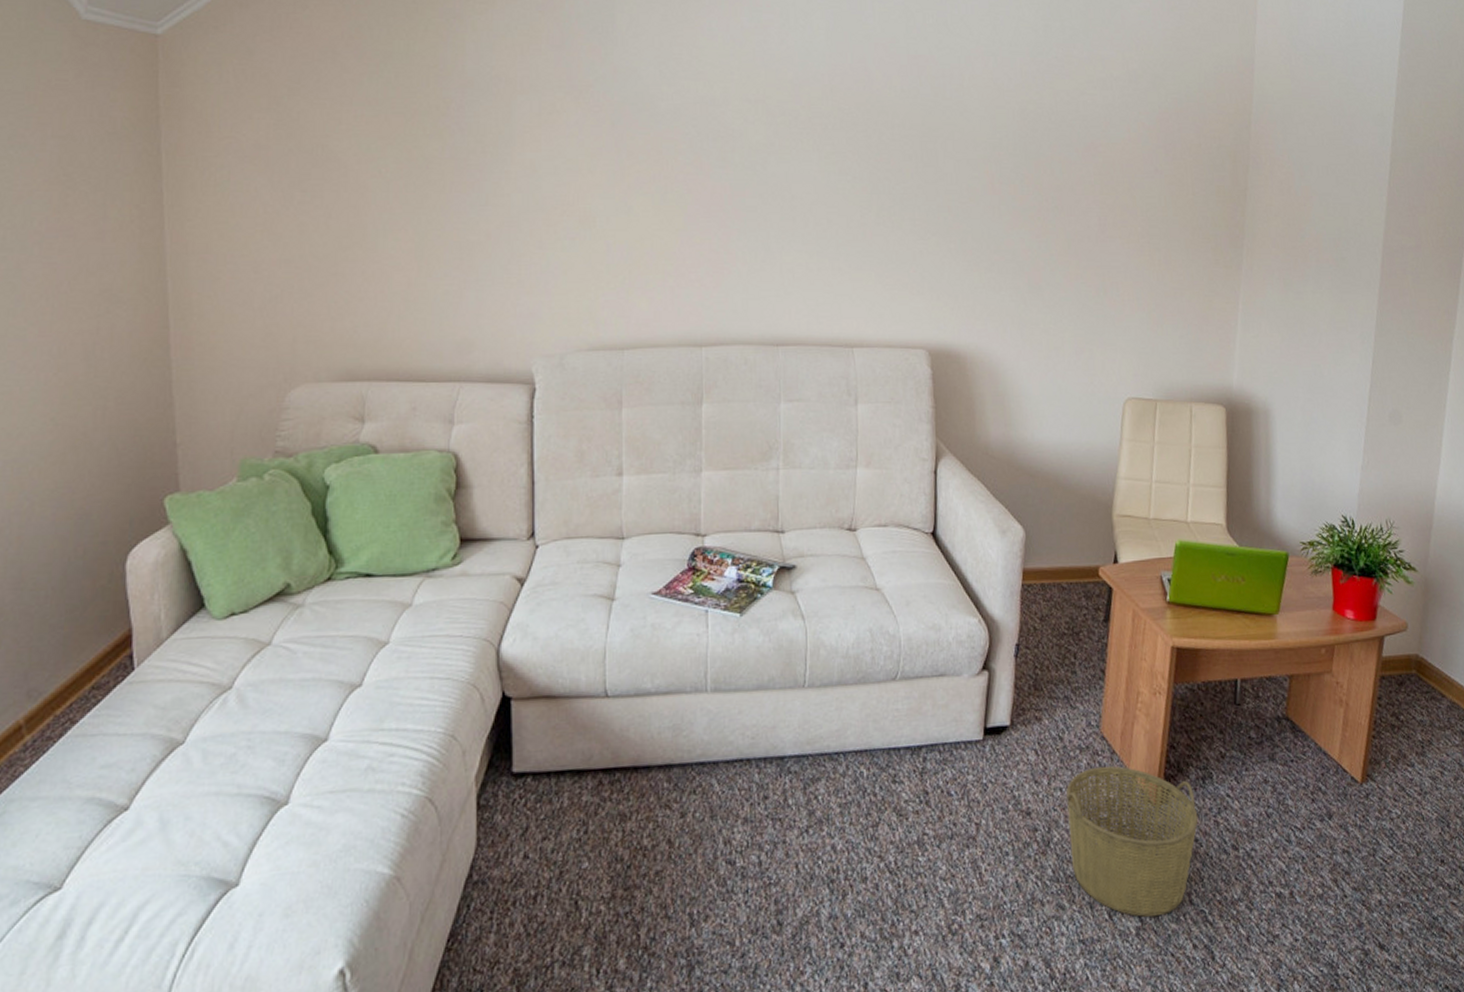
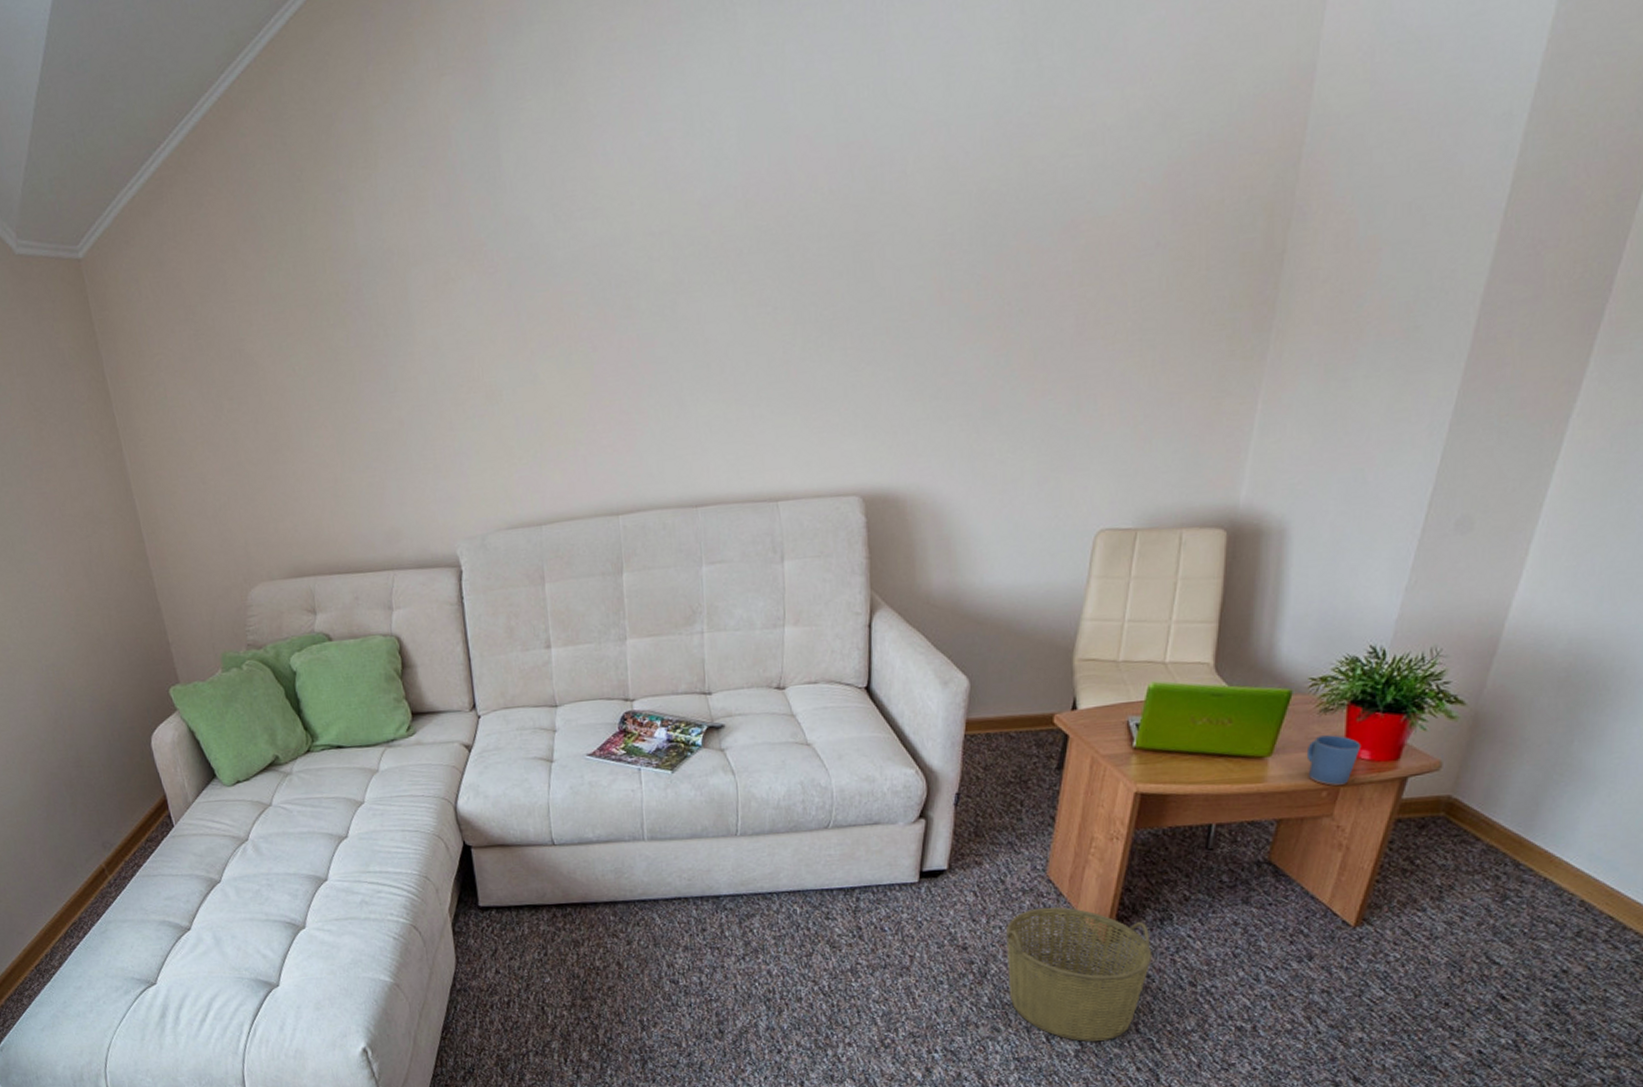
mug: none [1305,595,1347,643] -> present [1306,735,1362,786]

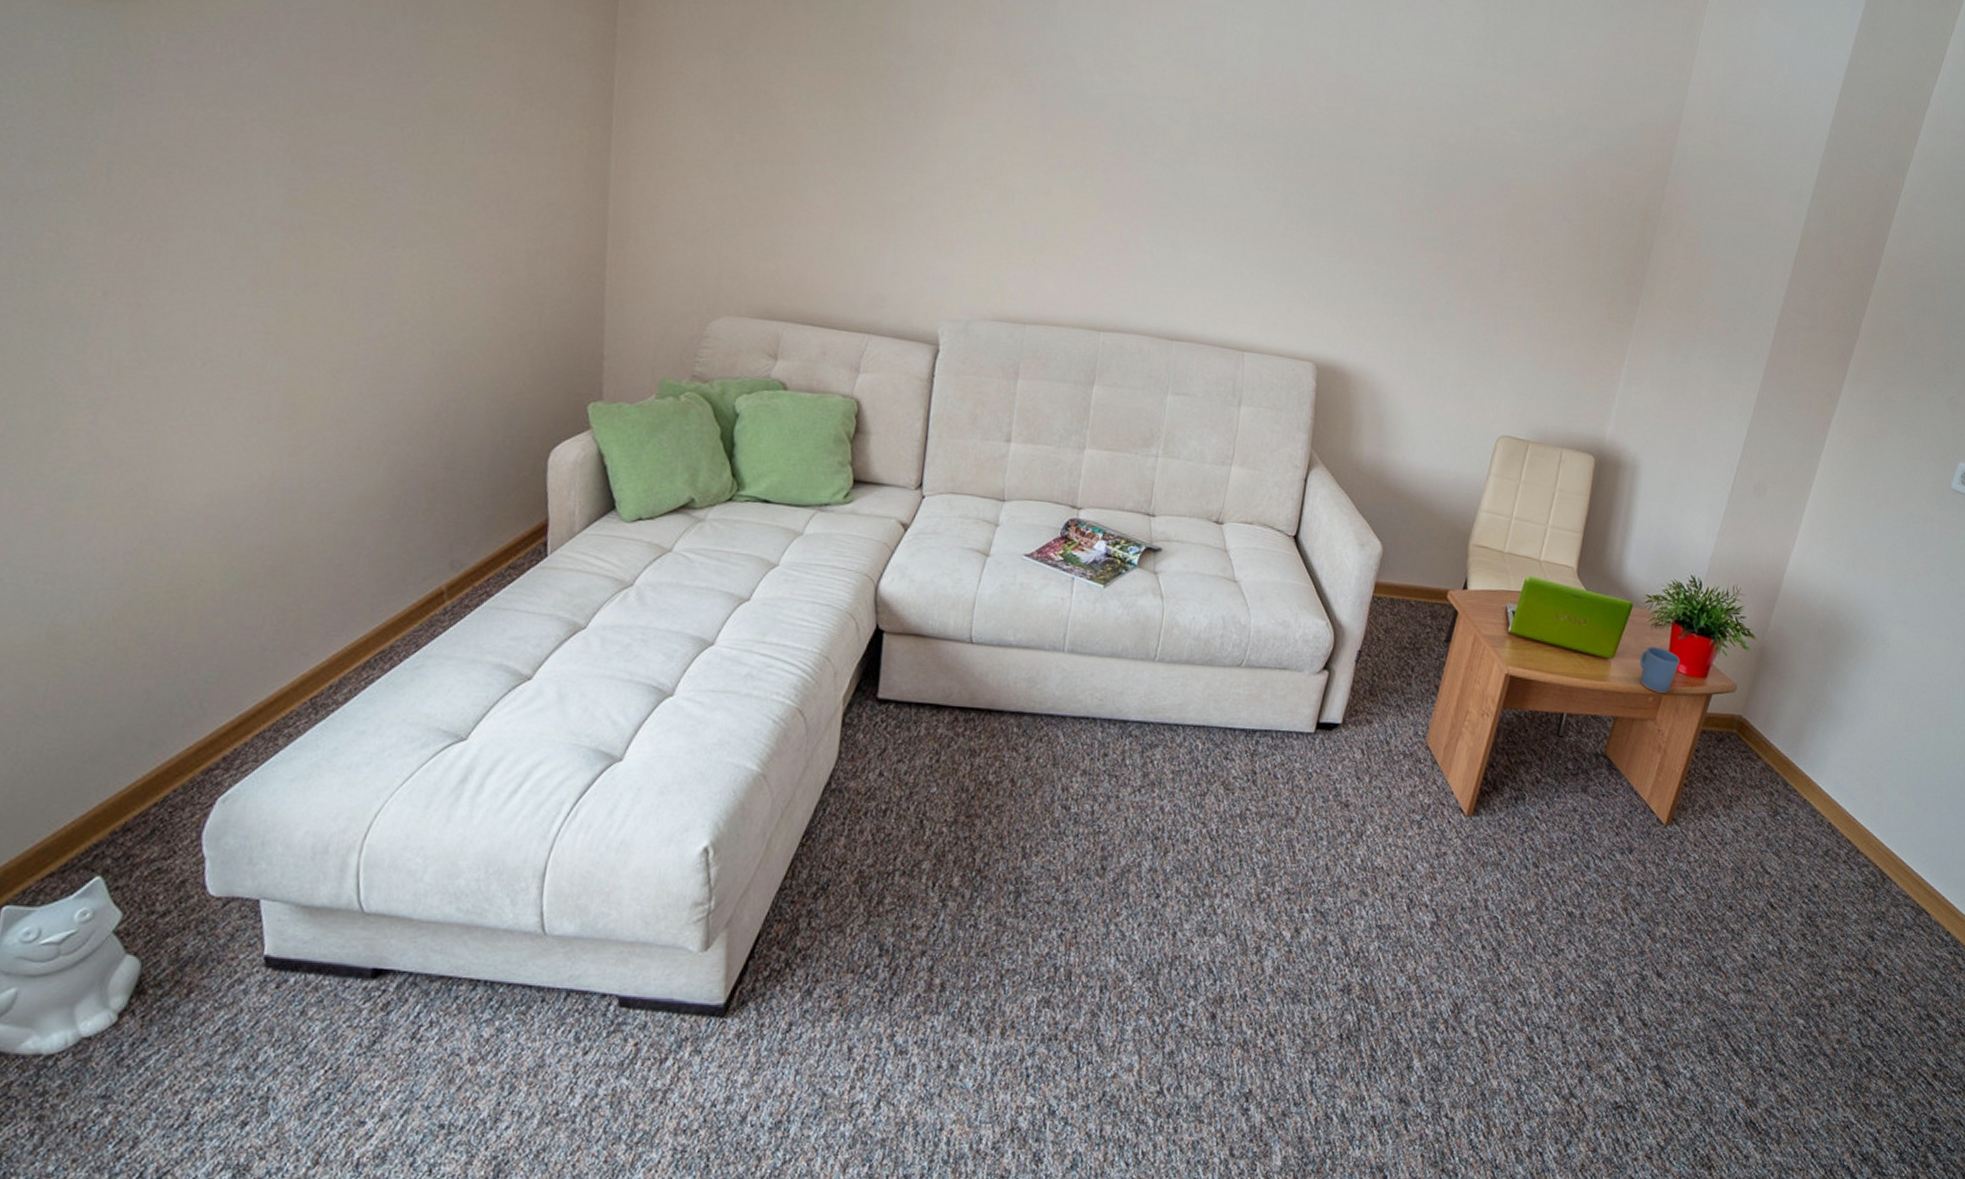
basket: present [1005,907,1153,1042] -> none [1380,773,1506,916]

